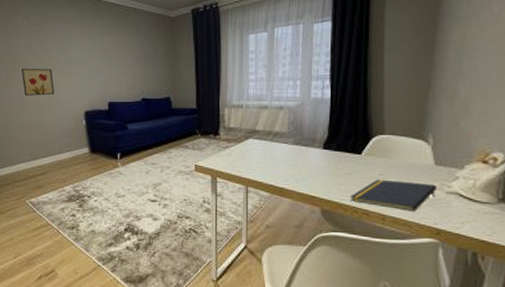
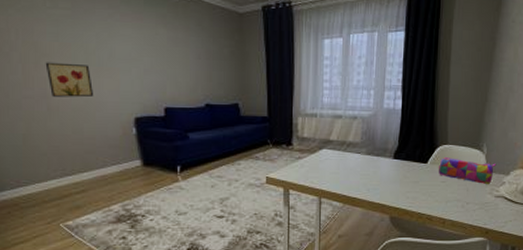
notepad: present [350,179,437,212] -> none [416,186,488,215]
pencil case: none [374,148,447,180] -> present [438,157,497,185]

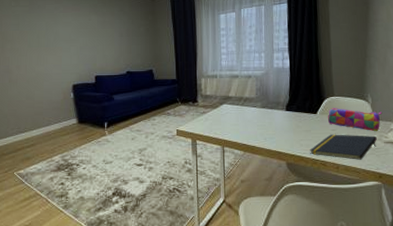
wall art: present [45,62,94,98] -> none [9,46,43,72]
notepad: none [416,186,488,215] -> present [310,134,377,160]

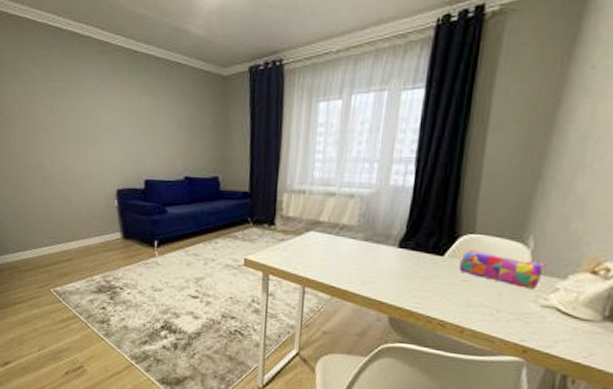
notepad: present [310,134,377,160] -> none [424,286,531,326]

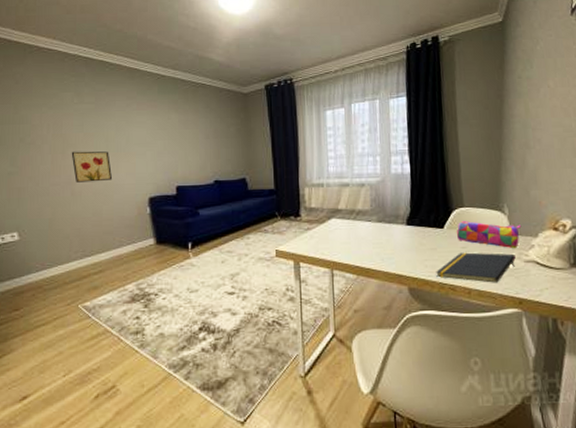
wall art: none [42,134,82,169] -> present [71,151,113,183]
notepad: none [424,286,531,326] -> present [436,252,516,283]

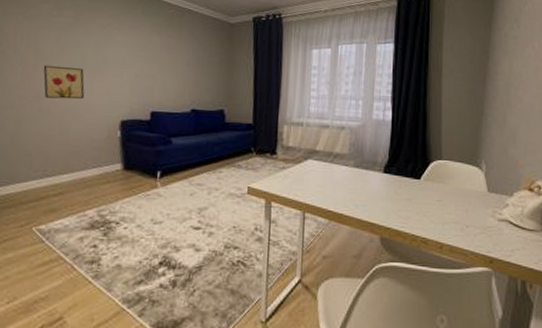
notepad: present [436,252,516,283] -> none [409,205,489,240]
pencil case: present [456,221,522,249] -> none [432,174,498,207]

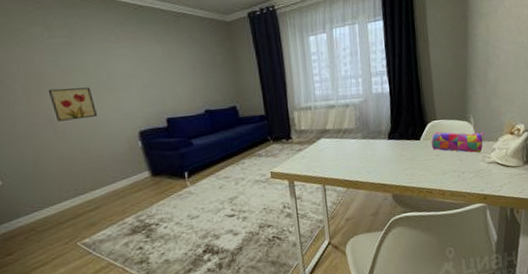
pencil case: none [432,174,498,207] -> present [430,132,485,153]

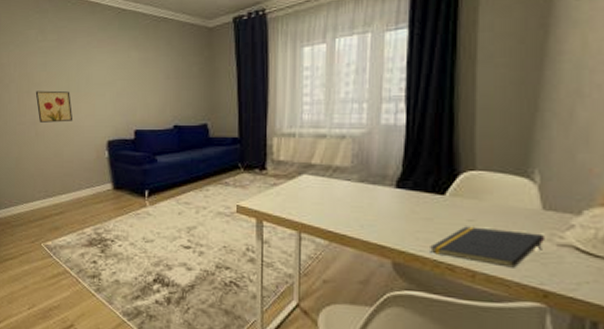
notepad: none [415,157,480,184] -> present [430,226,544,268]
pencil case: present [430,132,485,153] -> none [461,188,558,228]

